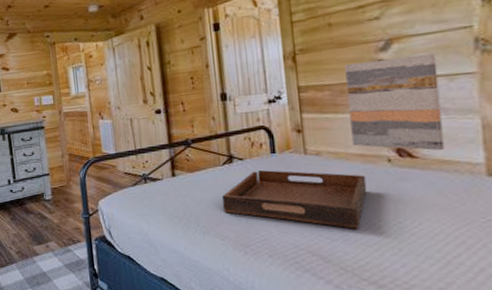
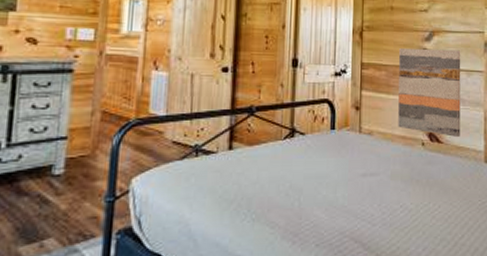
serving tray: present [222,170,367,229] -> none [278,148,405,213]

